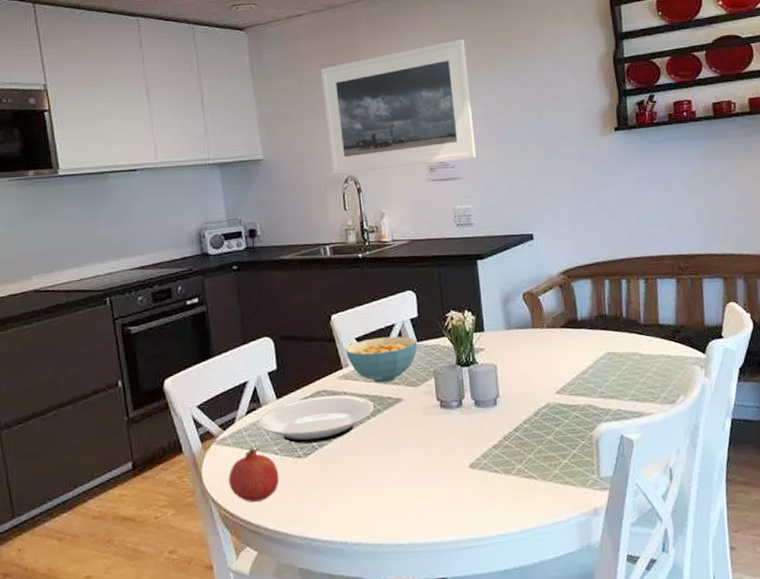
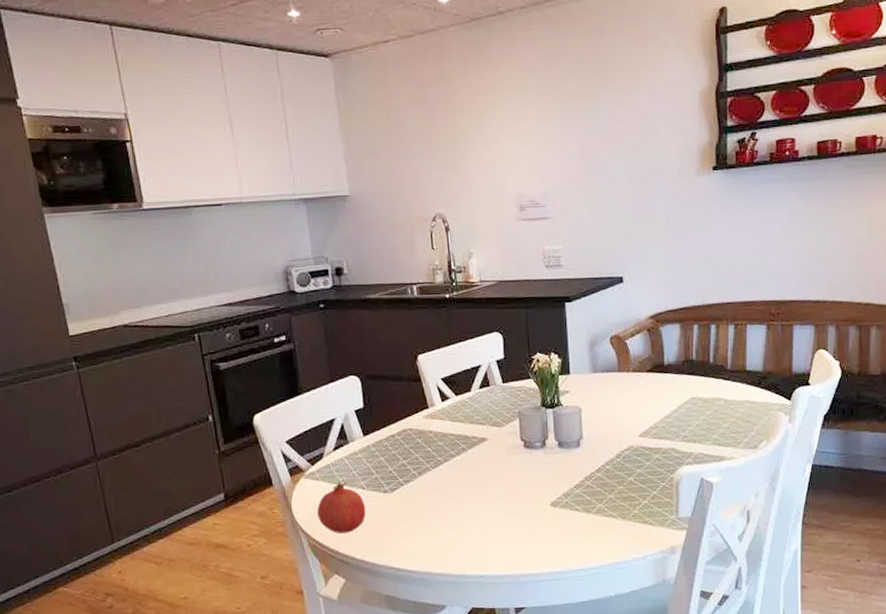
plate: present [258,395,374,444] -> none [345,433,459,479]
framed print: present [320,39,476,174] -> none [408,69,568,212]
cereal bowl: present [345,336,418,383] -> none [431,377,503,423]

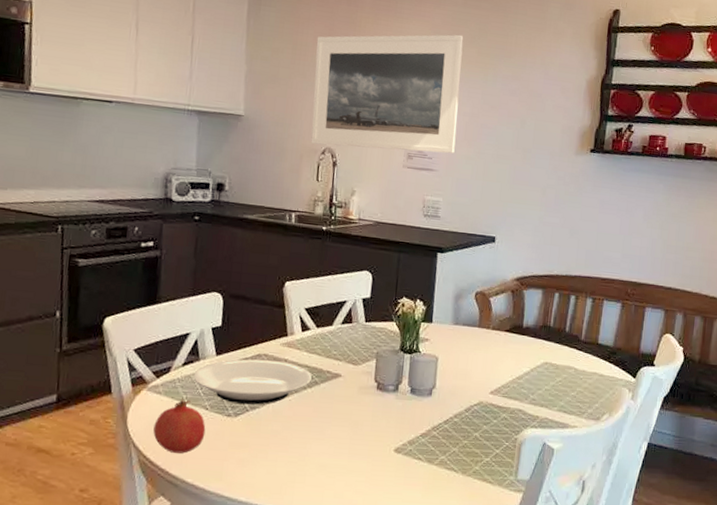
plate: none [345,433,459,479] -> present [193,359,312,405]
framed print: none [408,69,568,212] -> present [310,34,464,154]

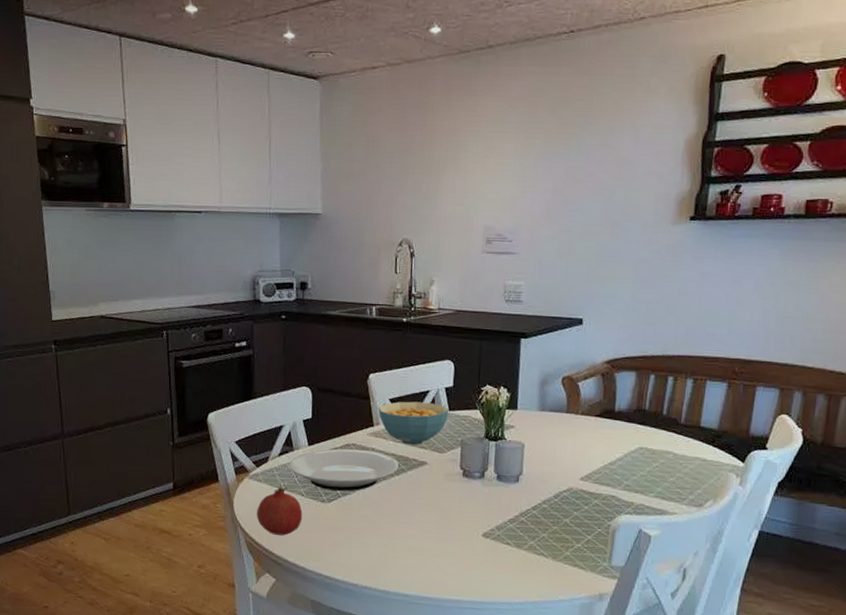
cereal bowl: none [293,311,366,357] -> present [378,401,449,446]
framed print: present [310,34,464,154] -> none [387,106,543,237]

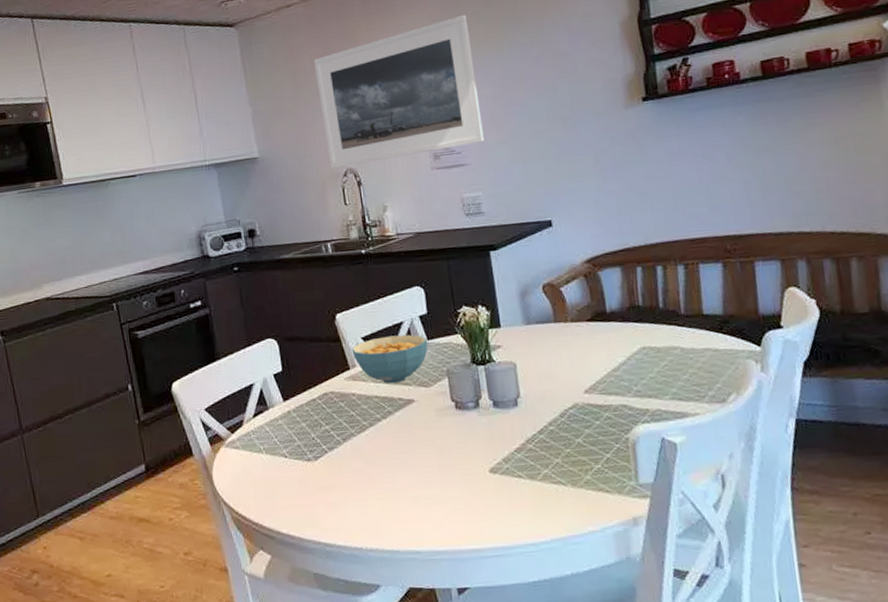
fruit: present [257,486,303,536] -> none [239,450,290,506]
plate: present [289,448,399,491] -> none [266,396,384,447]
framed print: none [387,106,543,237] -> present [313,14,484,168]

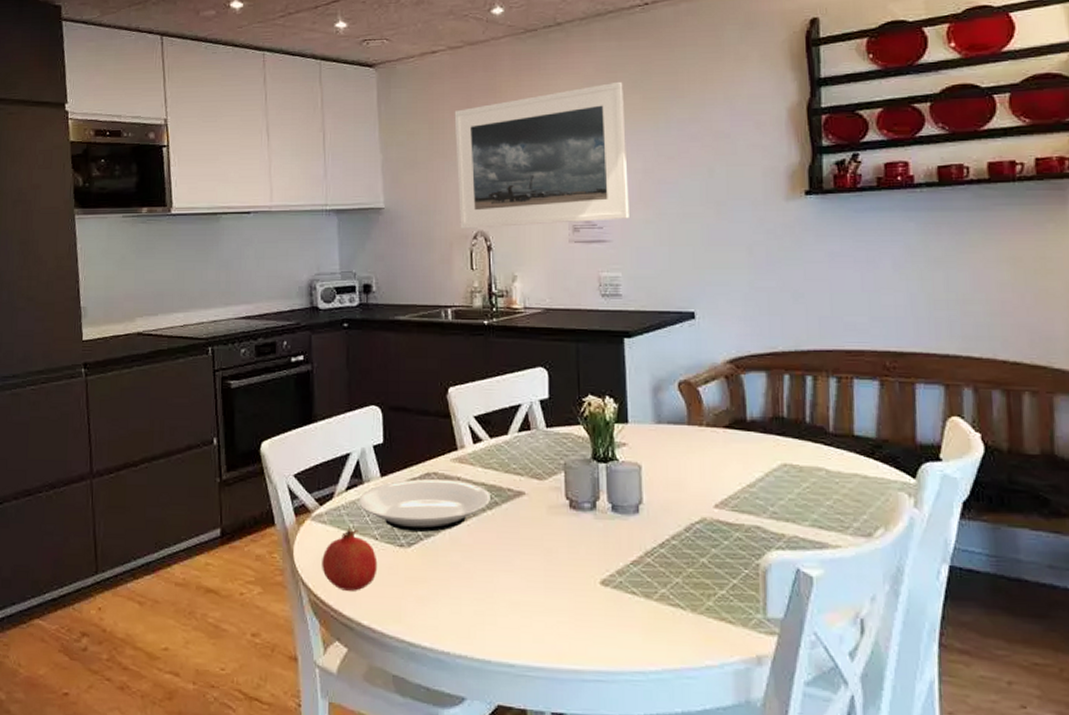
fruit: none [239,450,290,506] -> present [322,528,378,591]
plate: none [266,396,384,447] -> present [359,478,490,532]
cereal bowl: present [351,334,428,384] -> none [461,418,547,472]

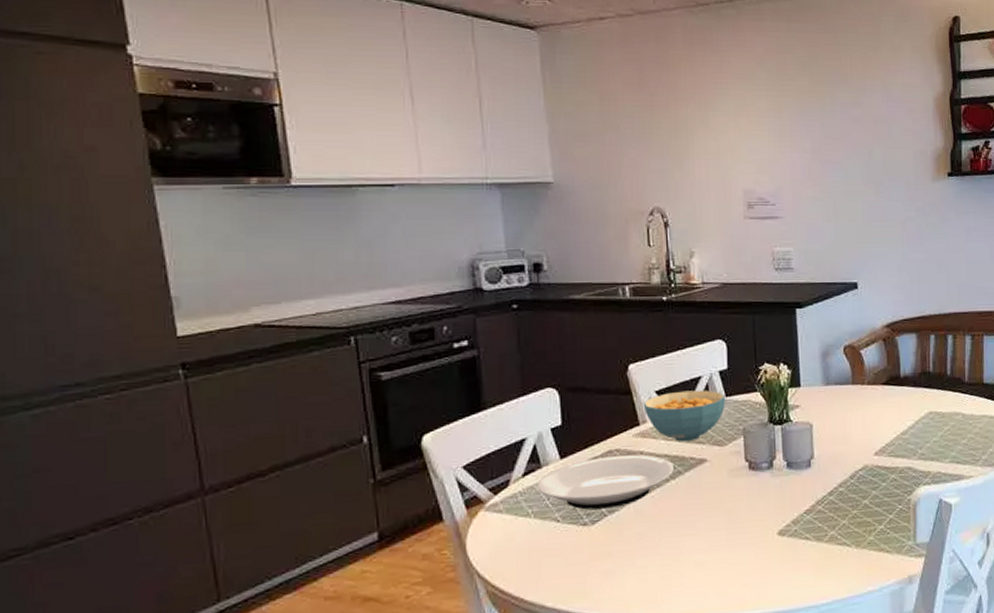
fruit: present [322,528,378,591] -> none [499,514,560,577]
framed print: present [454,81,629,229] -> none [626,62,799,205]
cereal bowl: none [461,418,547,472] -> present [643,390,726,442]

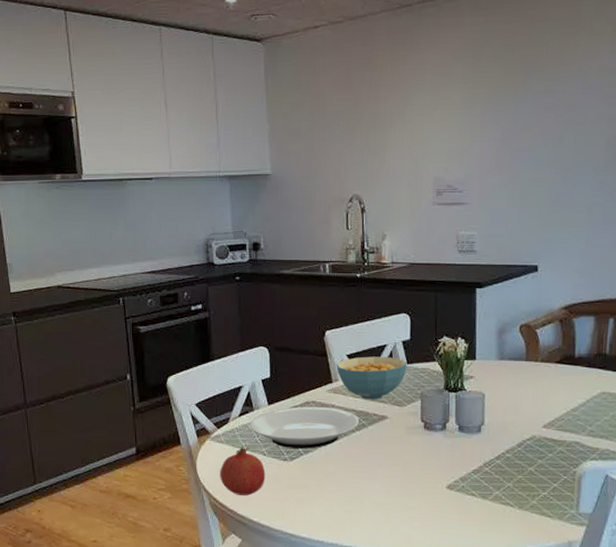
fruit: none [499,514,560,577] -> present [220,446,266,496]

